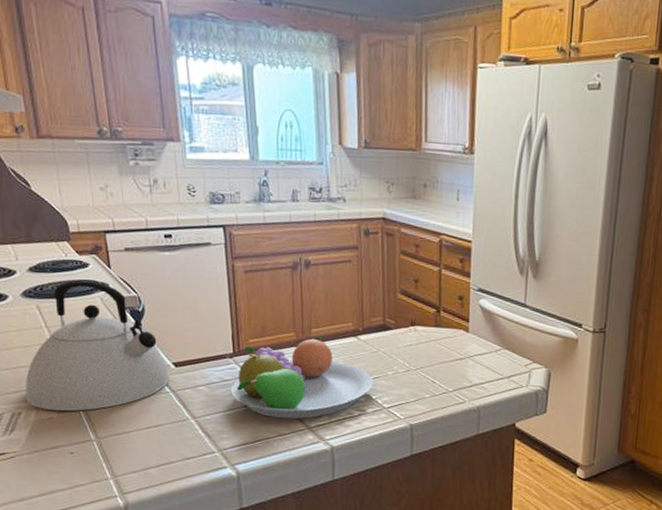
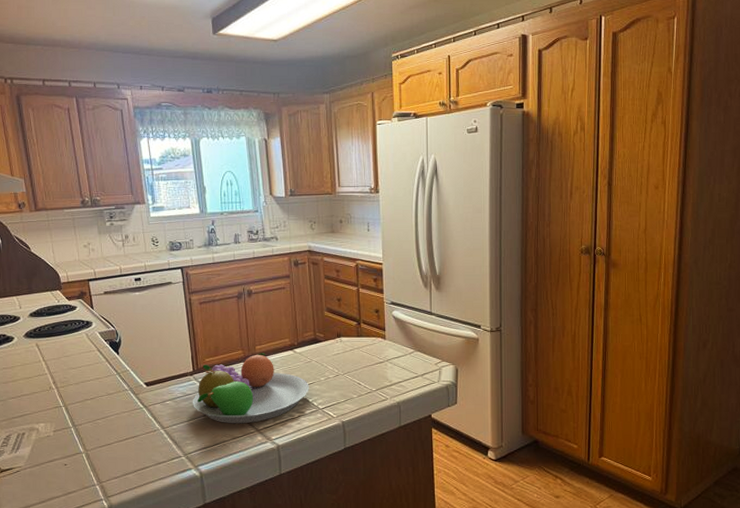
kettle: present [24,280,170,412] -> none [27,321,143,430]

